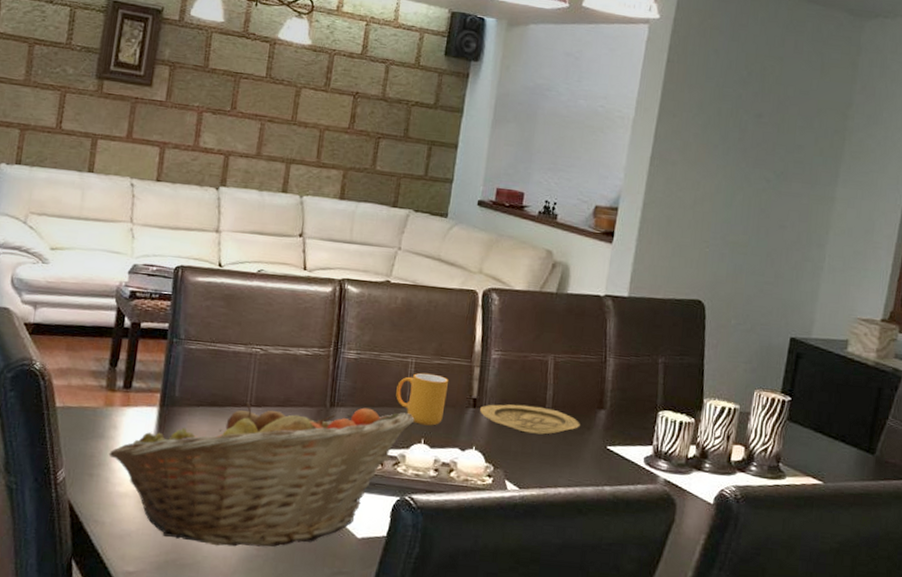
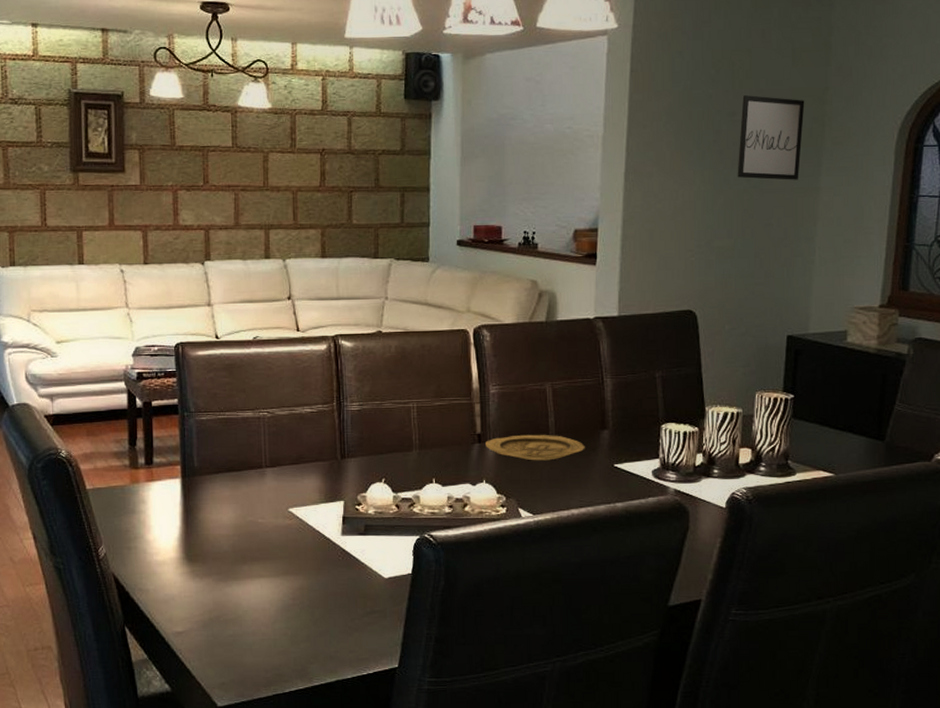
fruit basket: present [108,400,415,547] -> none [142,455,424,600]
mug: present [396,372,448,426] -> none [402,415,451,465]
wall art: none [758,100,829,188] -> present [737,95,805,180]

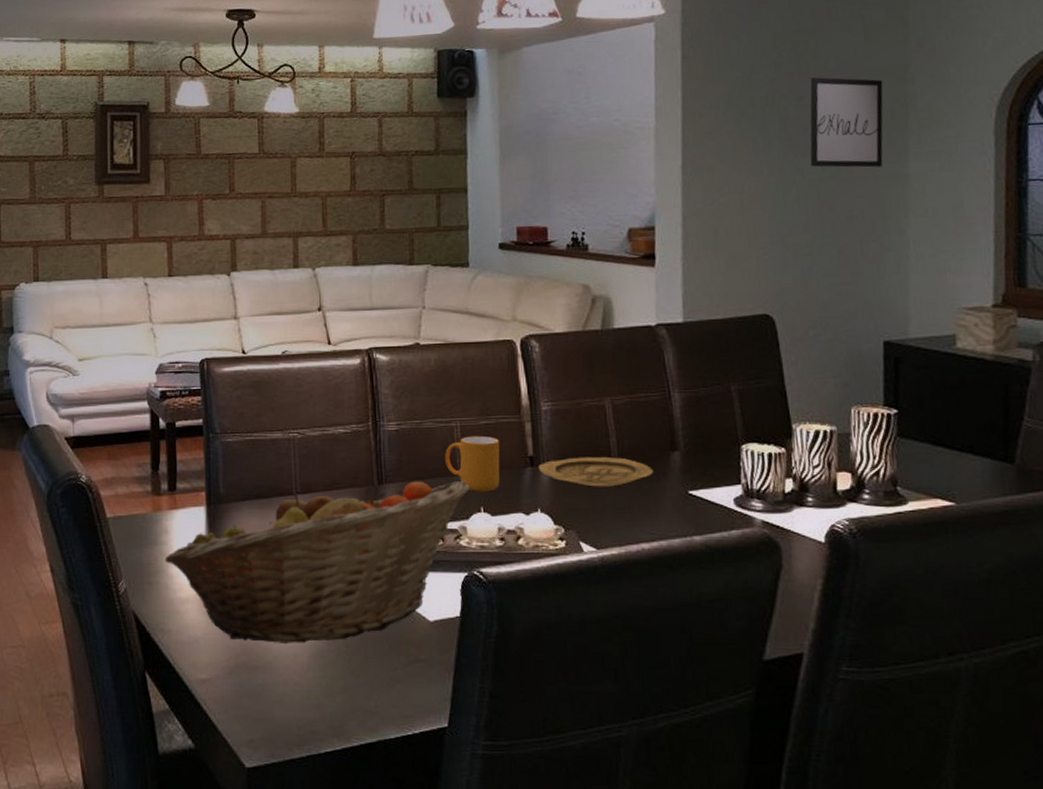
fruit basket: none [142,455,424,600] -> present [164,481,470,645]
mug: none [402,415,451,465] -> present [445,435,500,492]

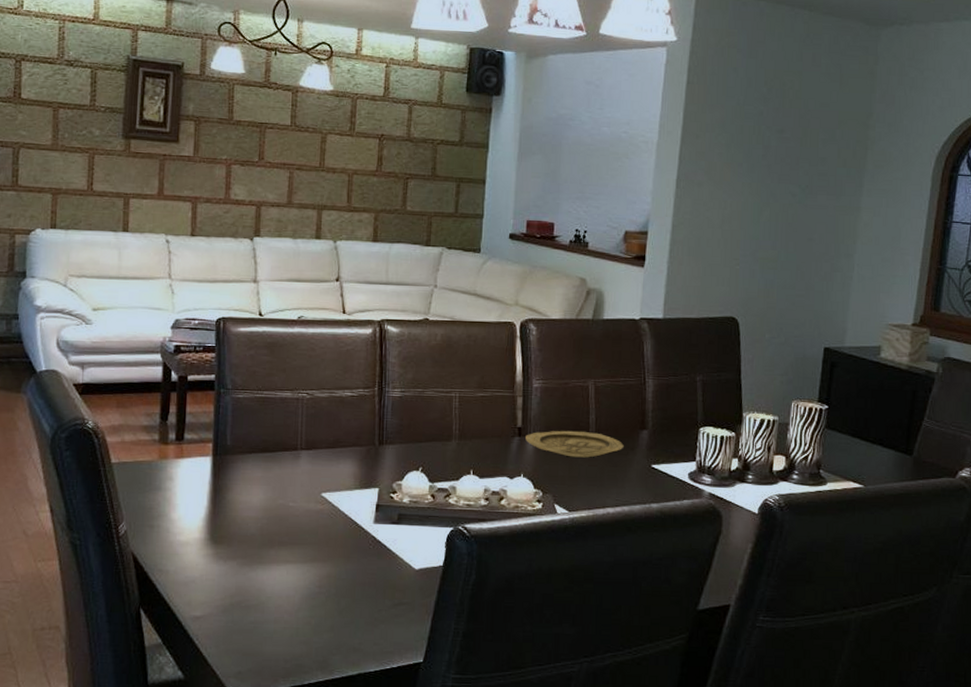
fruit basket: present [164,481,470,645] -> none [167,443,462,587]
mug: present [445,435,500,492] -> none [442,406,492,457]
wall art: present [810,77,883,168] -> none [783,114,850,199]

